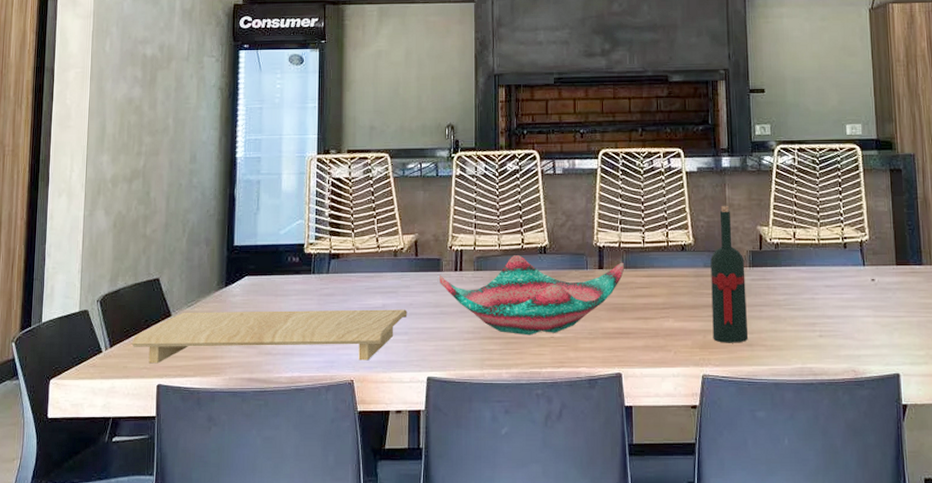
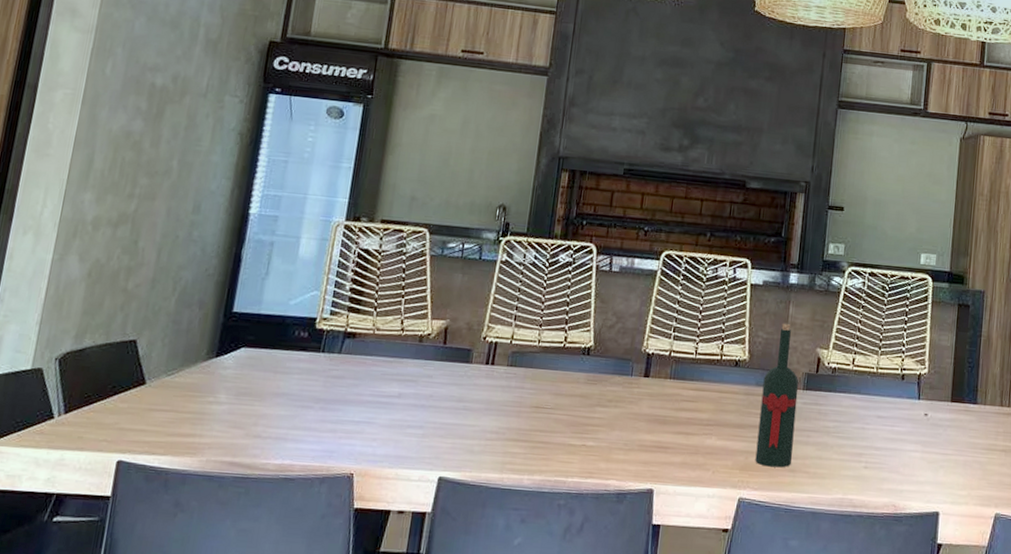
cutting board: present [131,309,408,364] -> none [92,381,426,454]
decorative bowl: present [440,255,624,336] -> none [467,353,672,441]

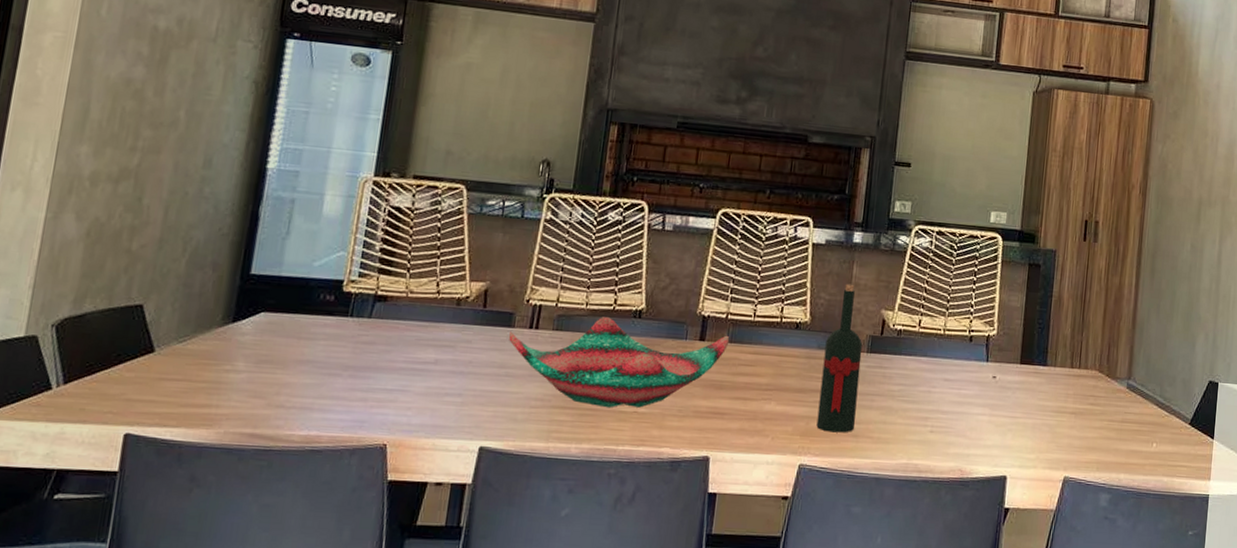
decorative bowl: none [467,353,672,441] -> present [509,317,729,408]

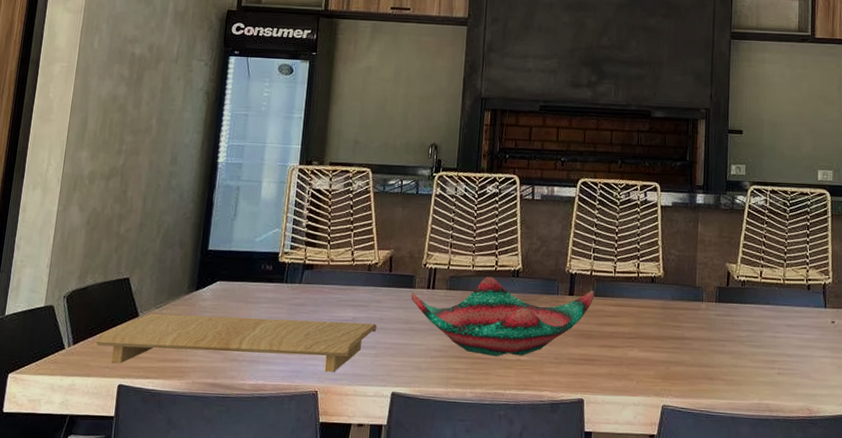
cutting board: none [94,348,465,423] -> present [95,313,377,373]
wine bottle: present [816,283,863,433] -> none [675,240,711,376]

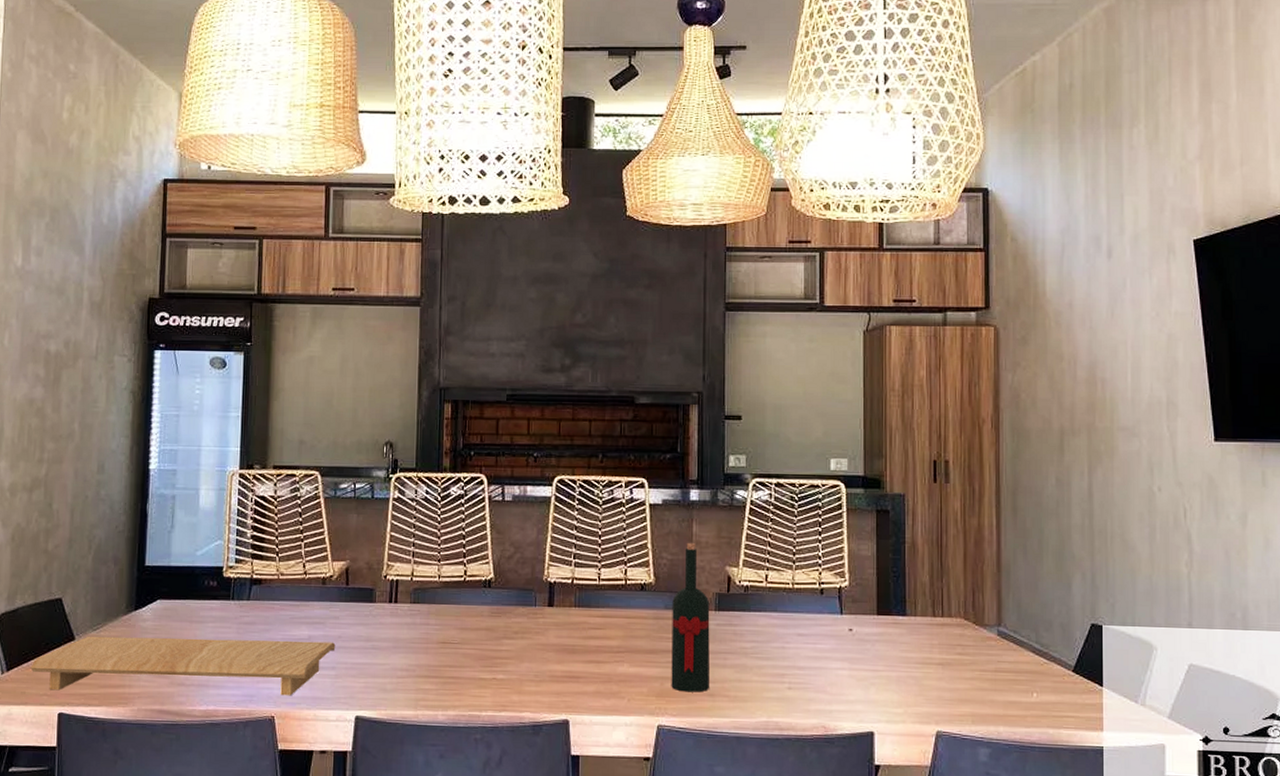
decorative bowl: present [411,277,594,357] -> none [372,588,576,676]
wine bottle: none [675,240,711,376] -> present [671,542,710,693]

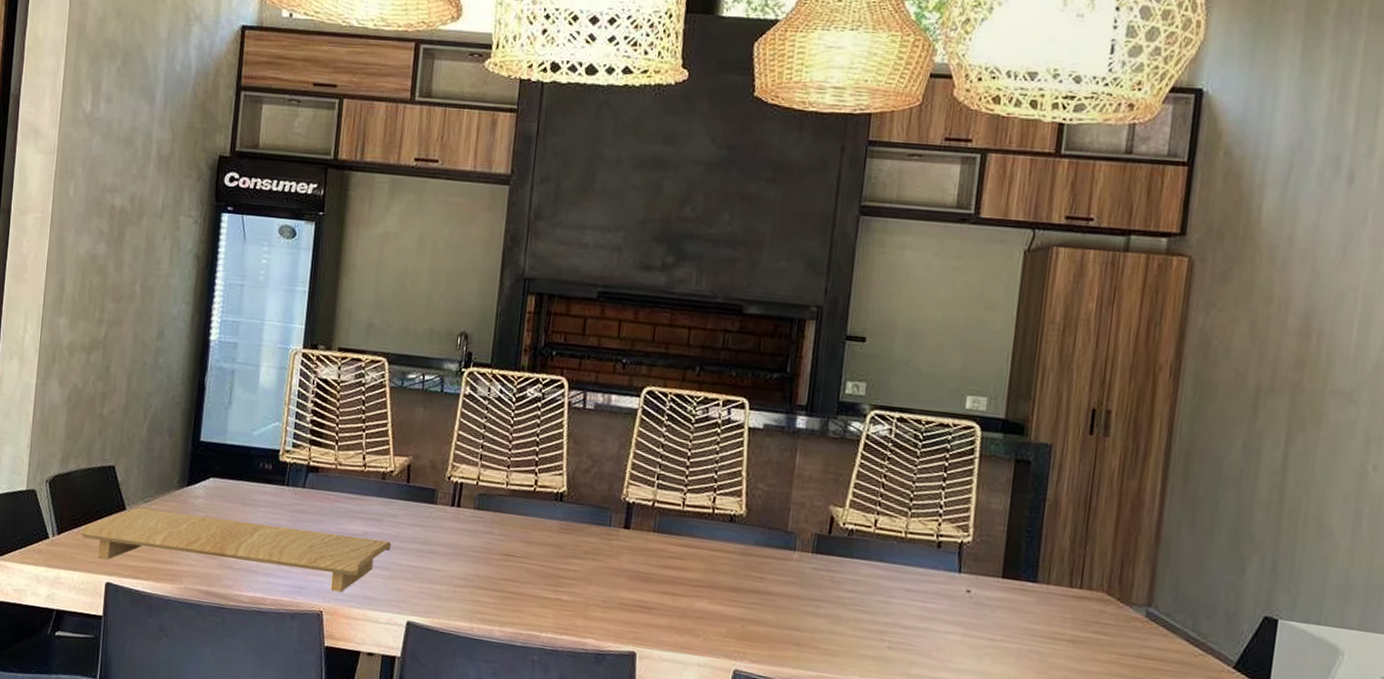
wine bottle: present [671,542,710,693] -> none [753,474,807,641]

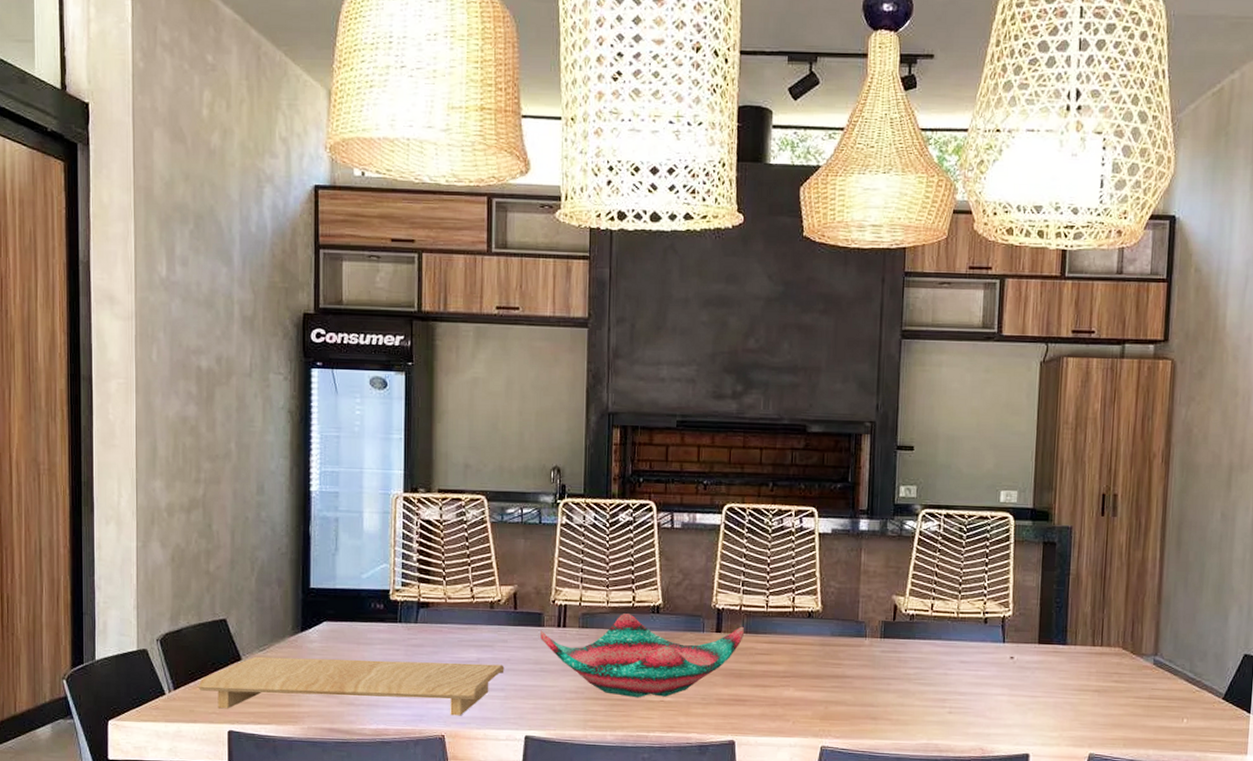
decorative bowl: none [432,498,656,595] -> present [540,613,744,698]

